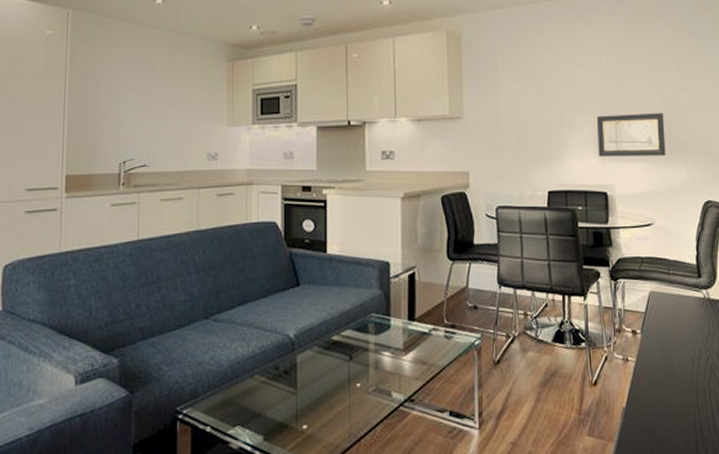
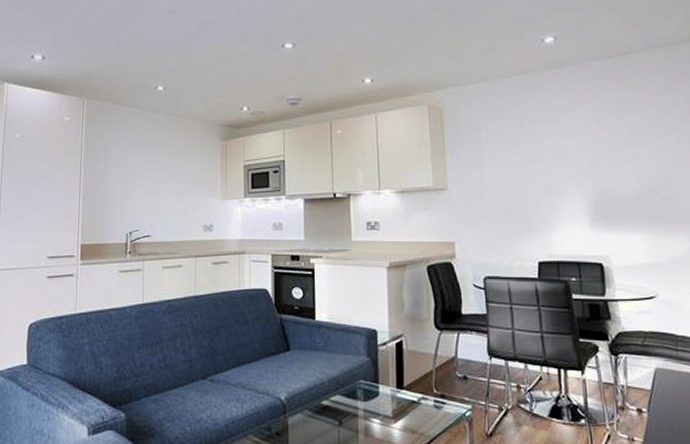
wall art: present [596,113,666,156] -> none [587,181,667,226]

